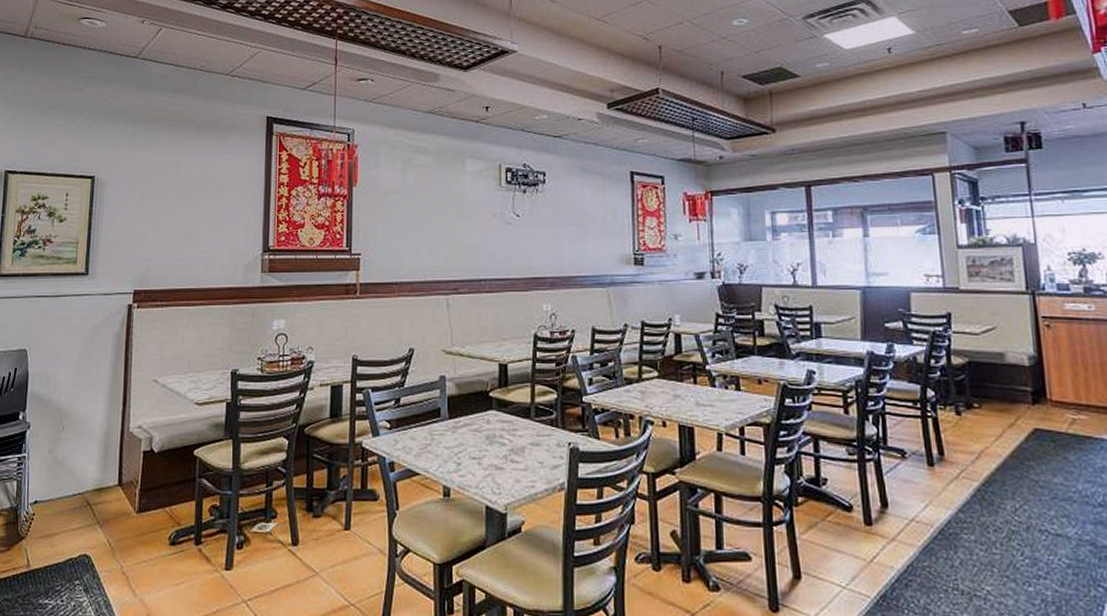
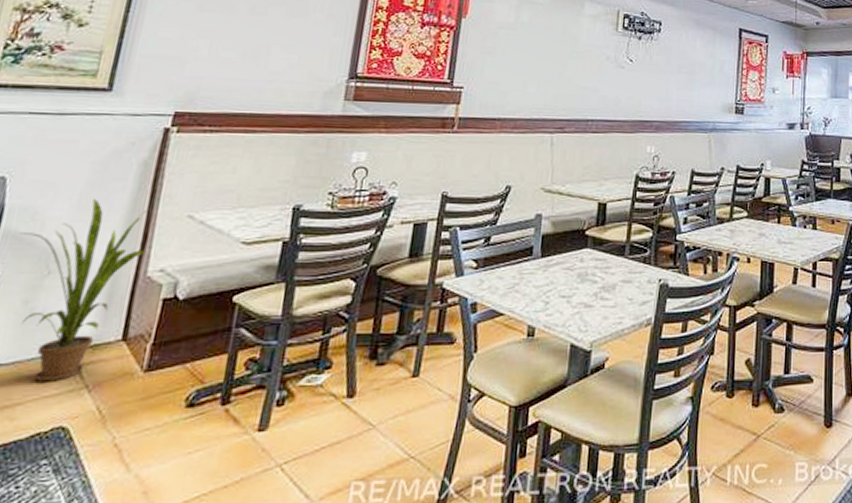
house plant: none [41,366,127,517] -> present [20,198,152,382]

